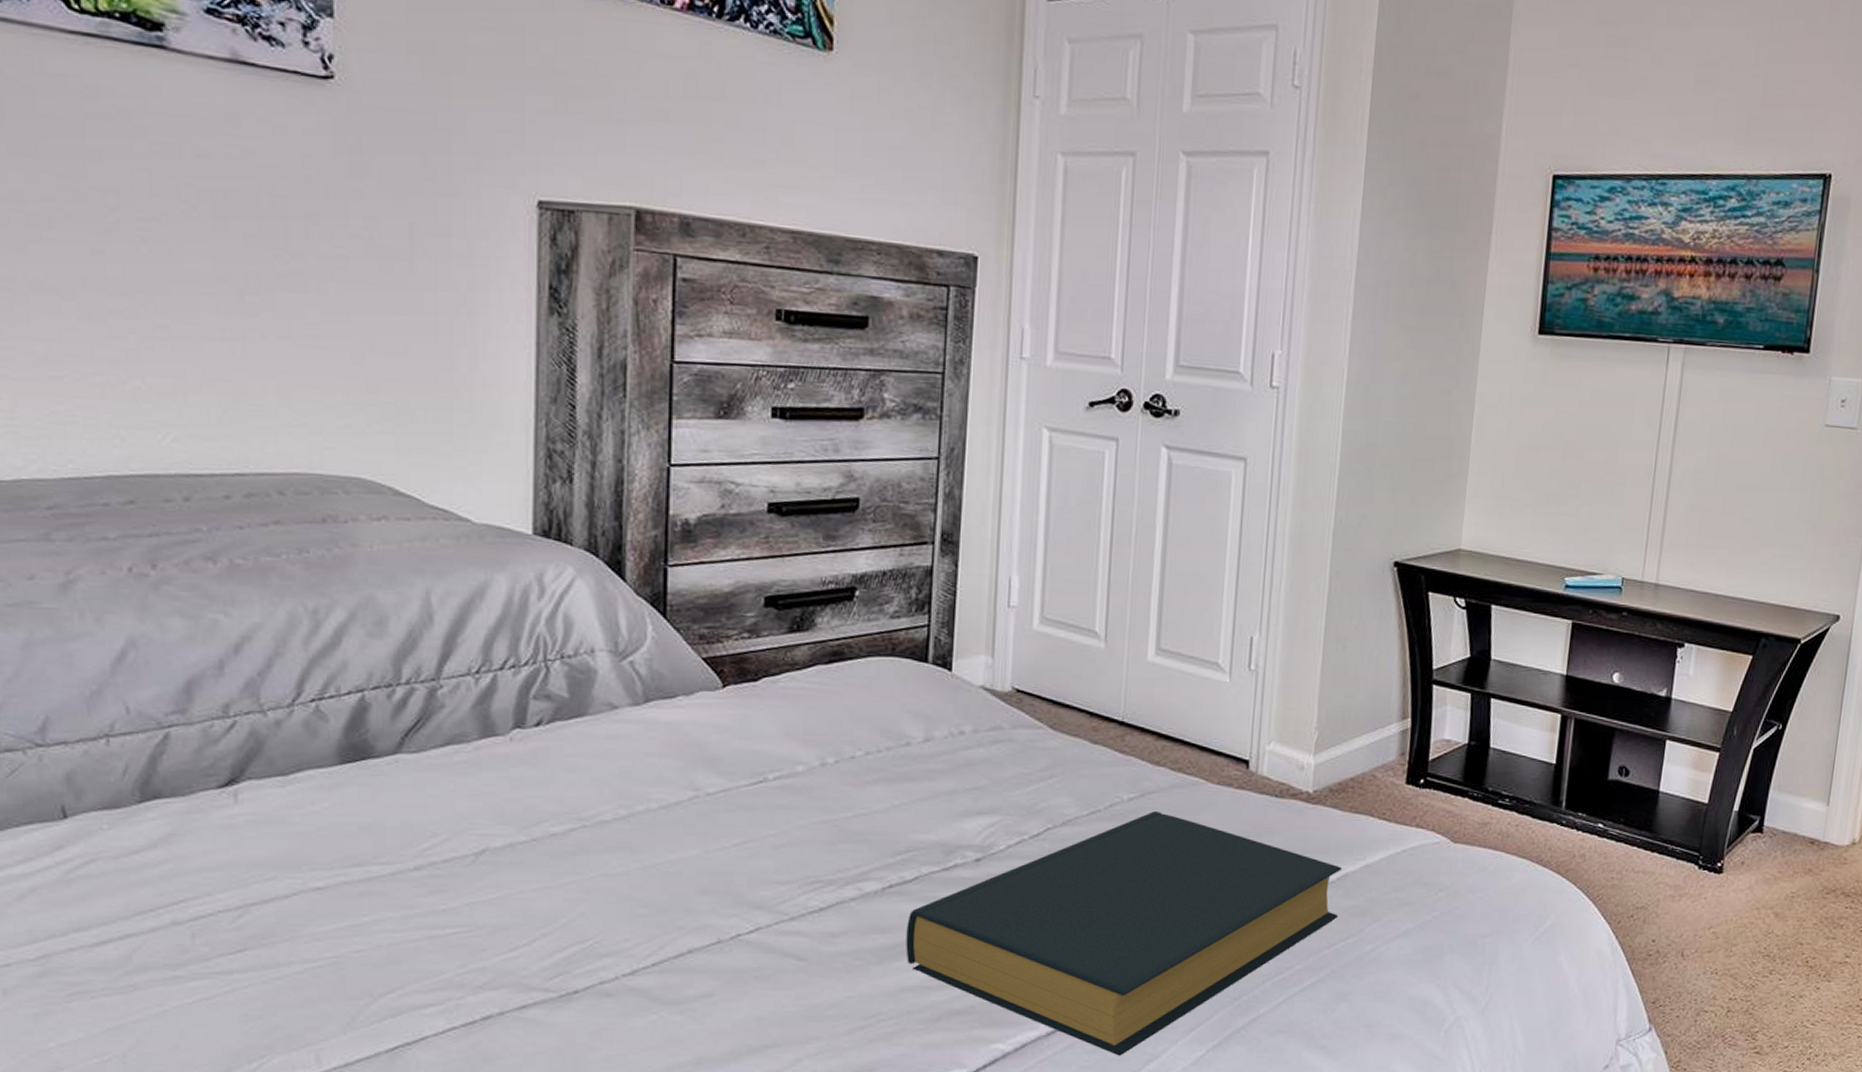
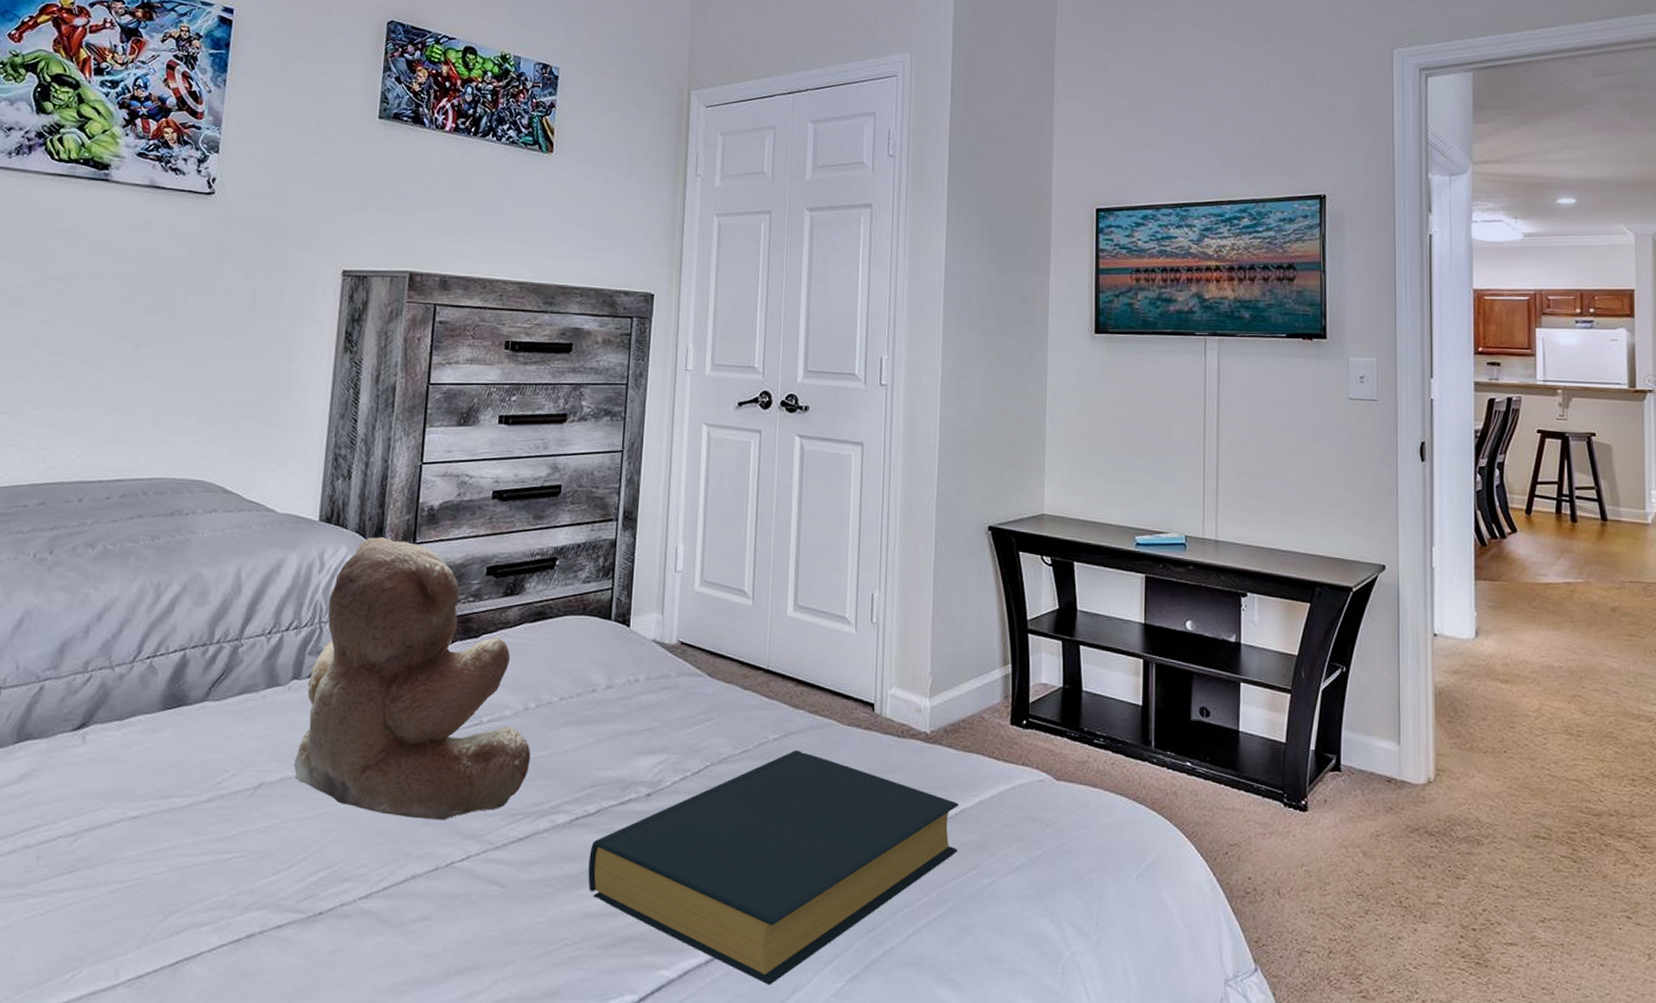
teddy bear: none [526,556,831,890] -> present [294,537,531,821]

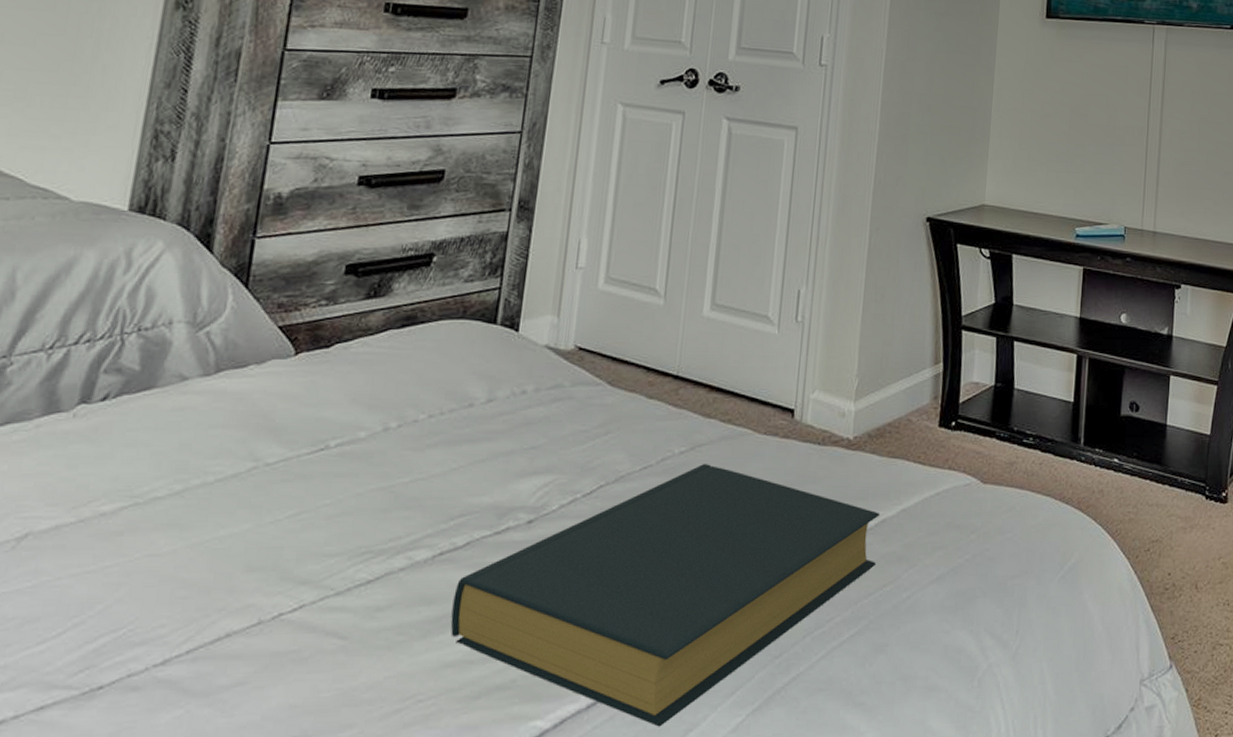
teddy bear: present [294,537,531,821] -> none [75,230,389,566]

